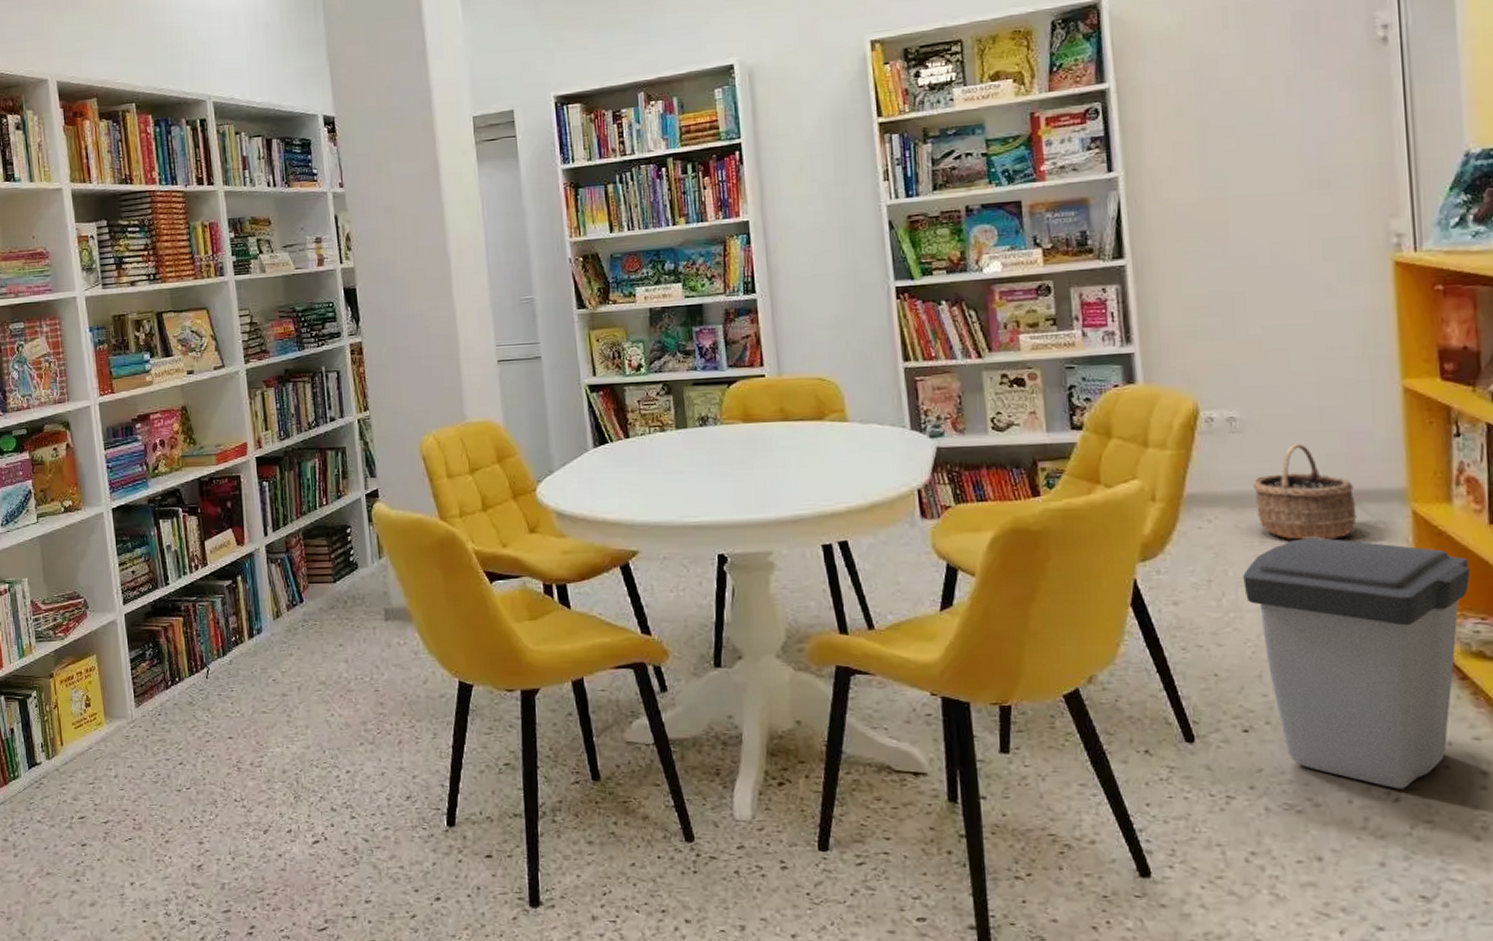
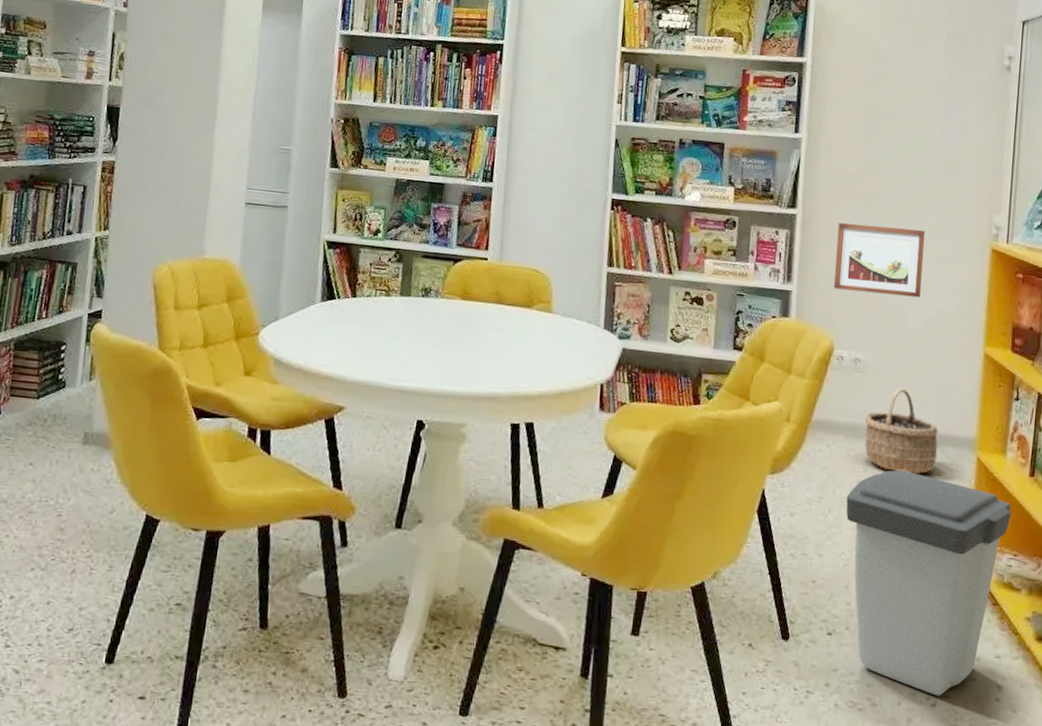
wall art: none [1182,255,1304,342] -> present [833,222,925,298]

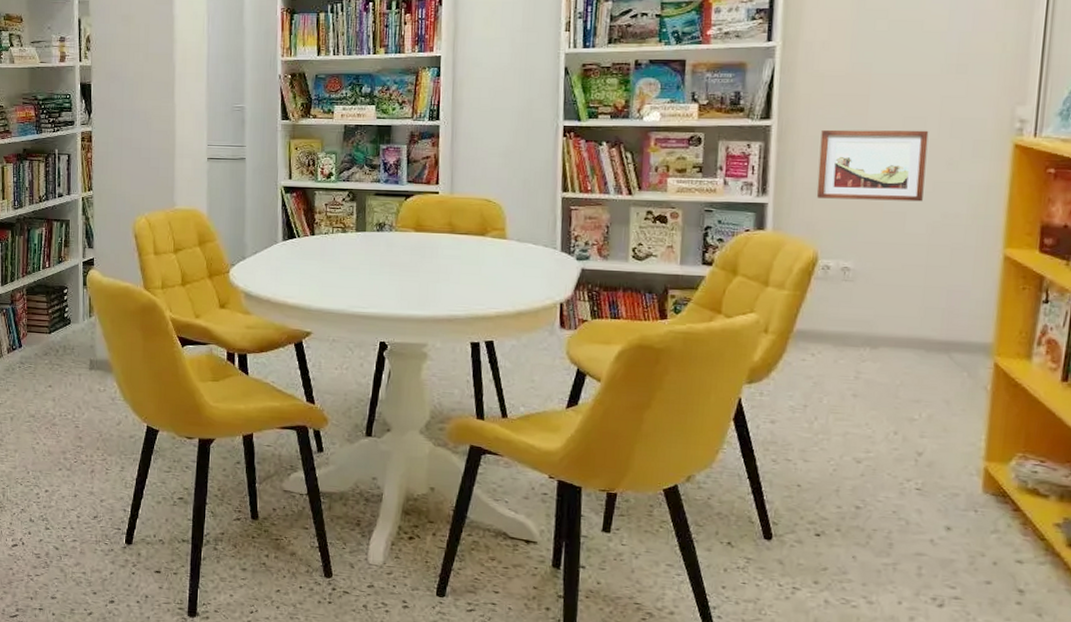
trash can: present [846,470,1012,696] -> none [834,377,1038,597]
wicker basket: present [864,388,938,475] -> none [855,295,946,382]

